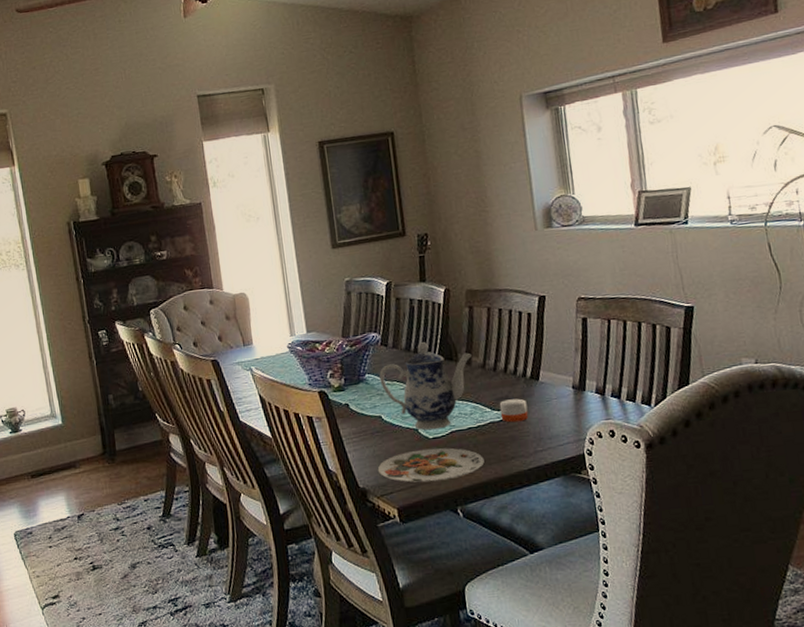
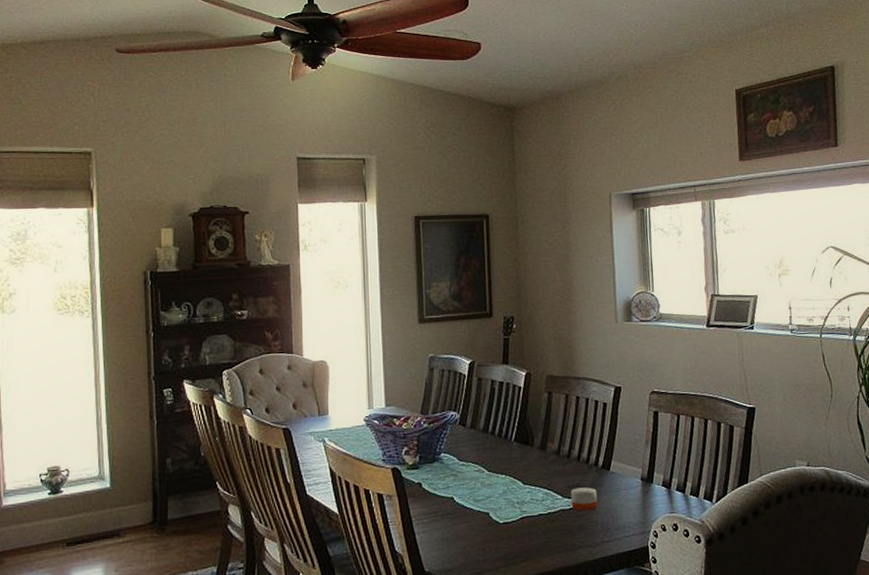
plate: present [377,448,484,483] -> none [445,533,552,569]
teapot: present [379,342,472,430] -> none [455,424,547,515]

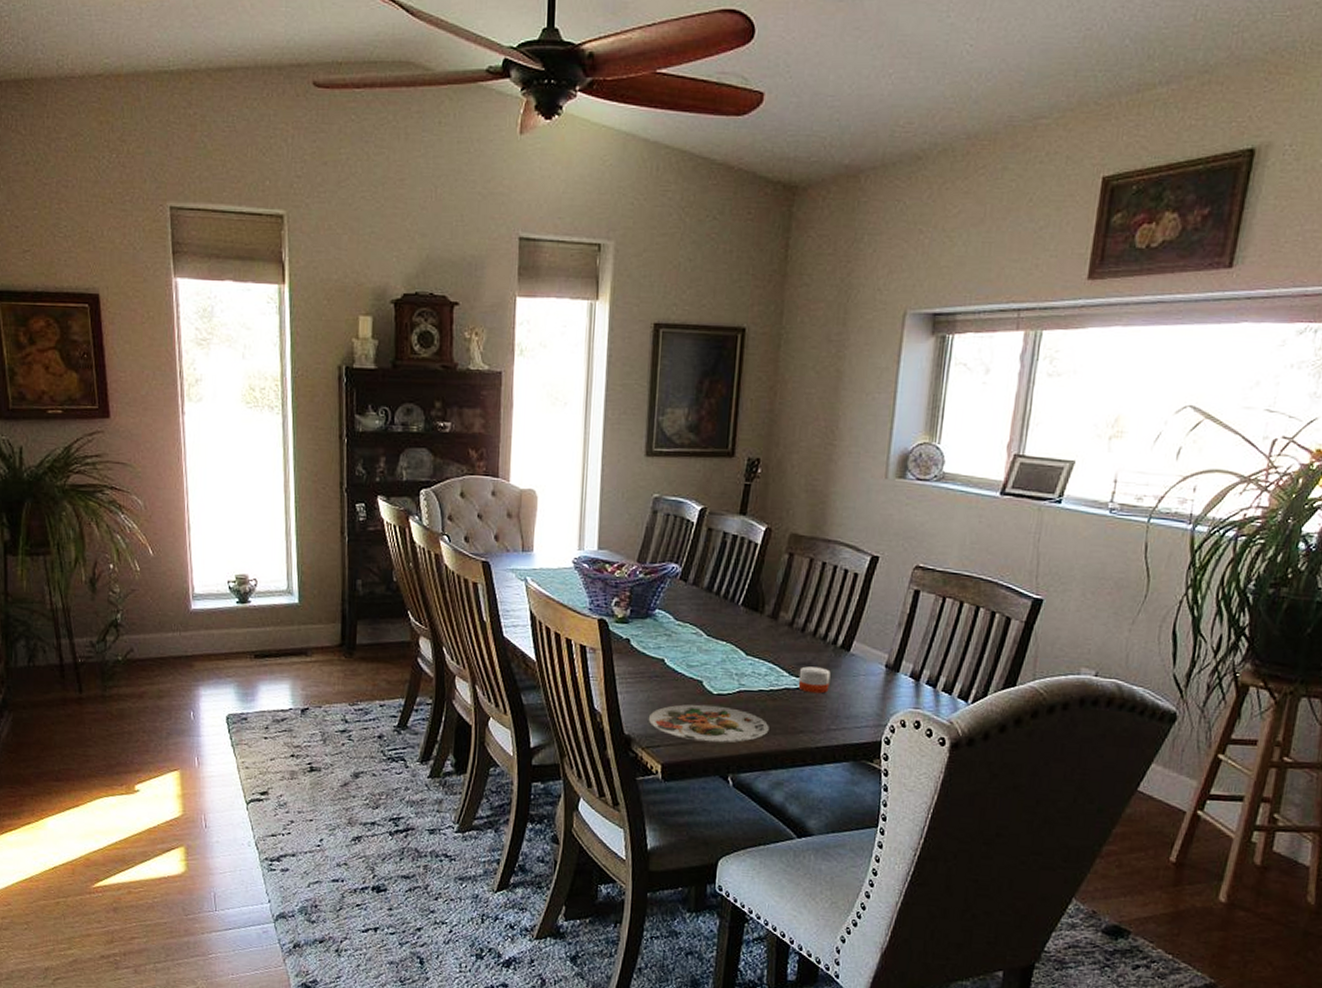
plate: none [445,533,552,569] -> present [648,704,769,743]

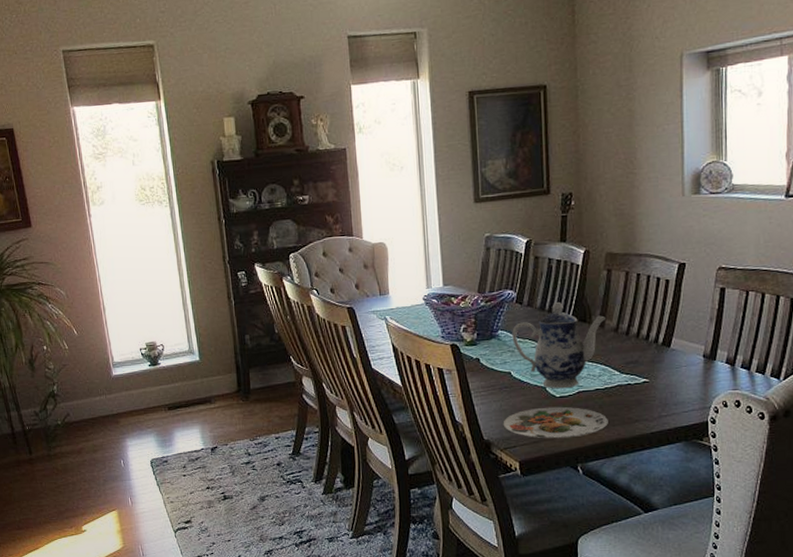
teapot: none [671,584,780,686] -> present [512,302,605,389]
candle: present [798,666,831,694] -> none [628,364,656,387]

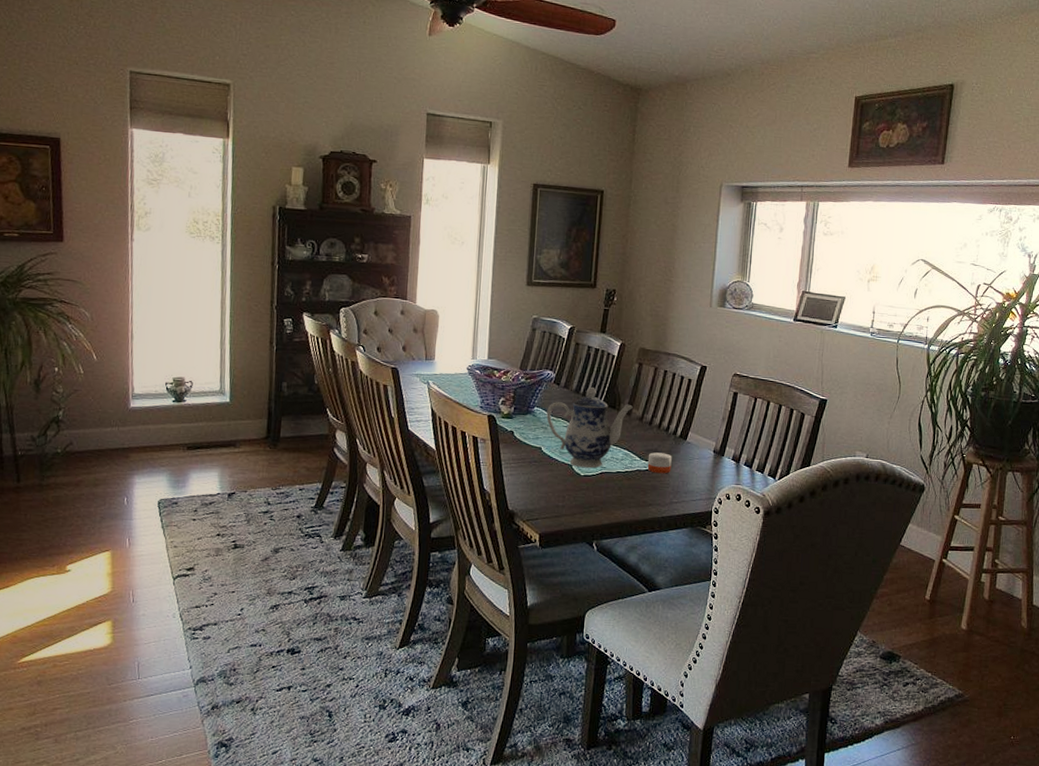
plate: present [503,406,608,439] -> none [528,484,625,515]
candle: none [628,364,656,387] -> present [647,452,672,474]

